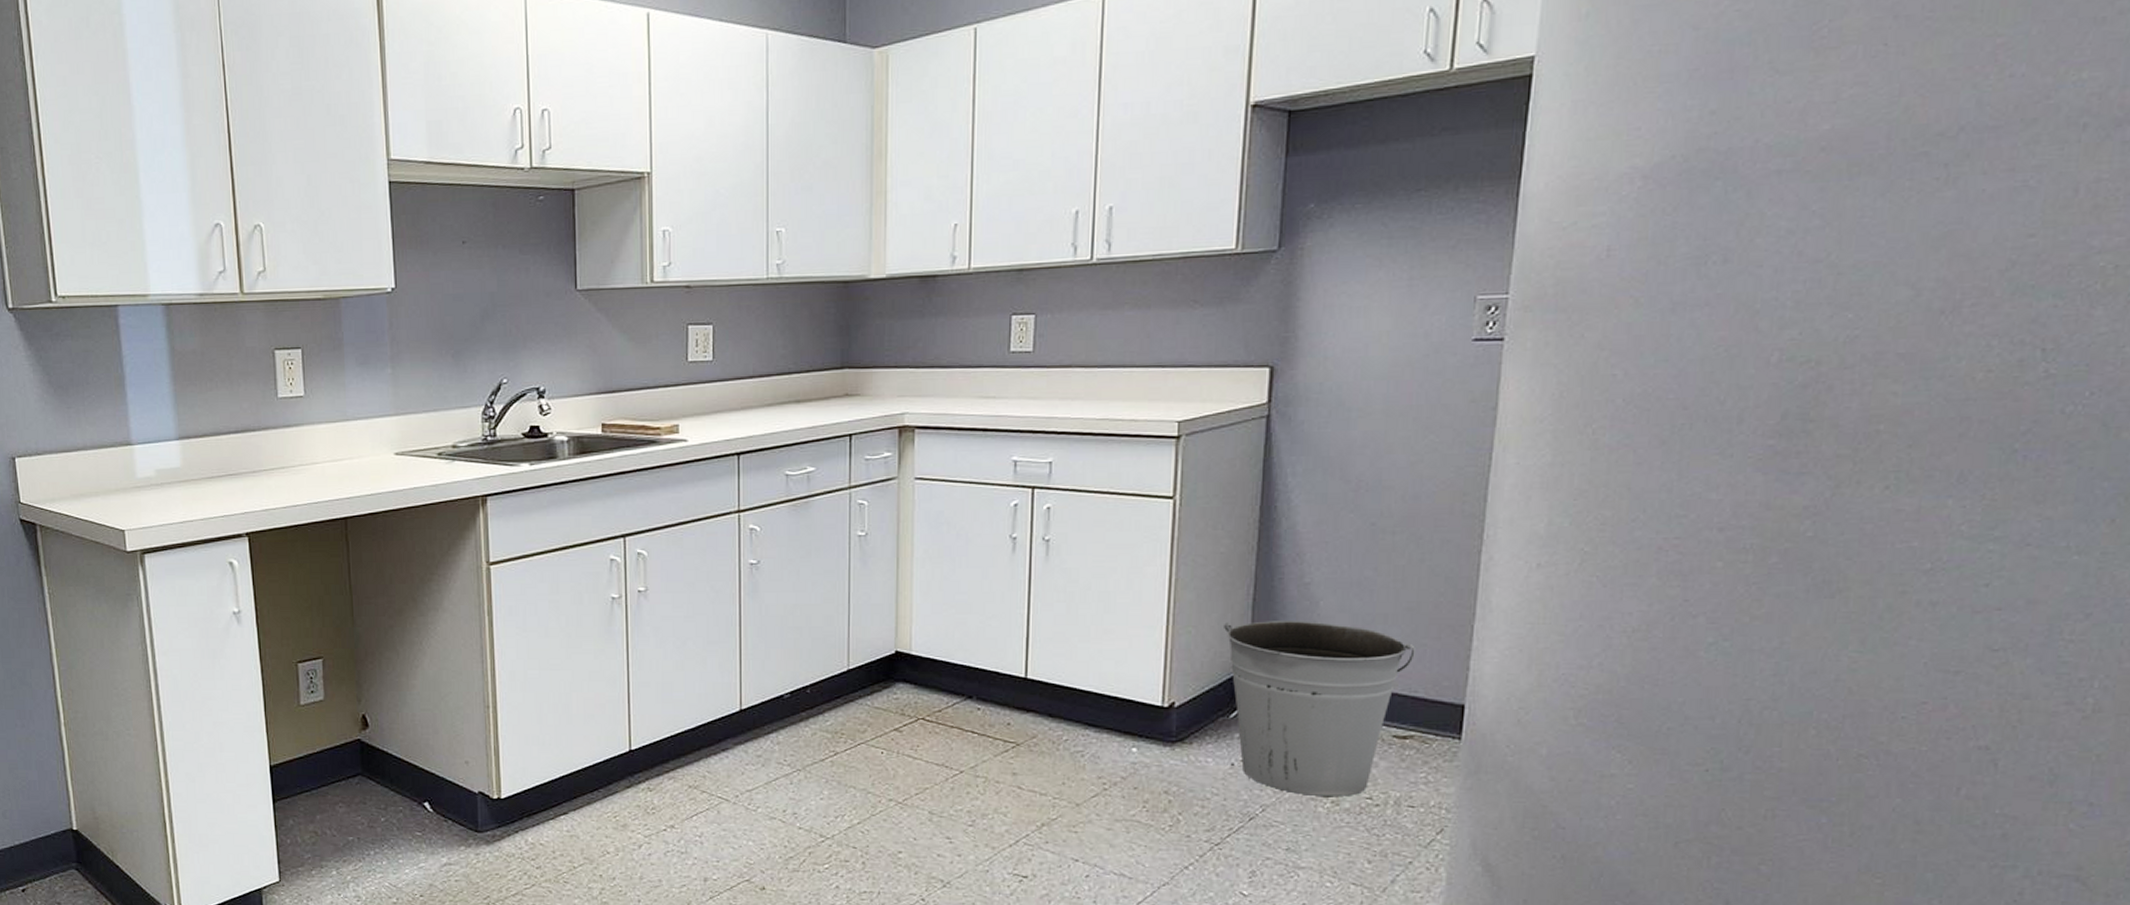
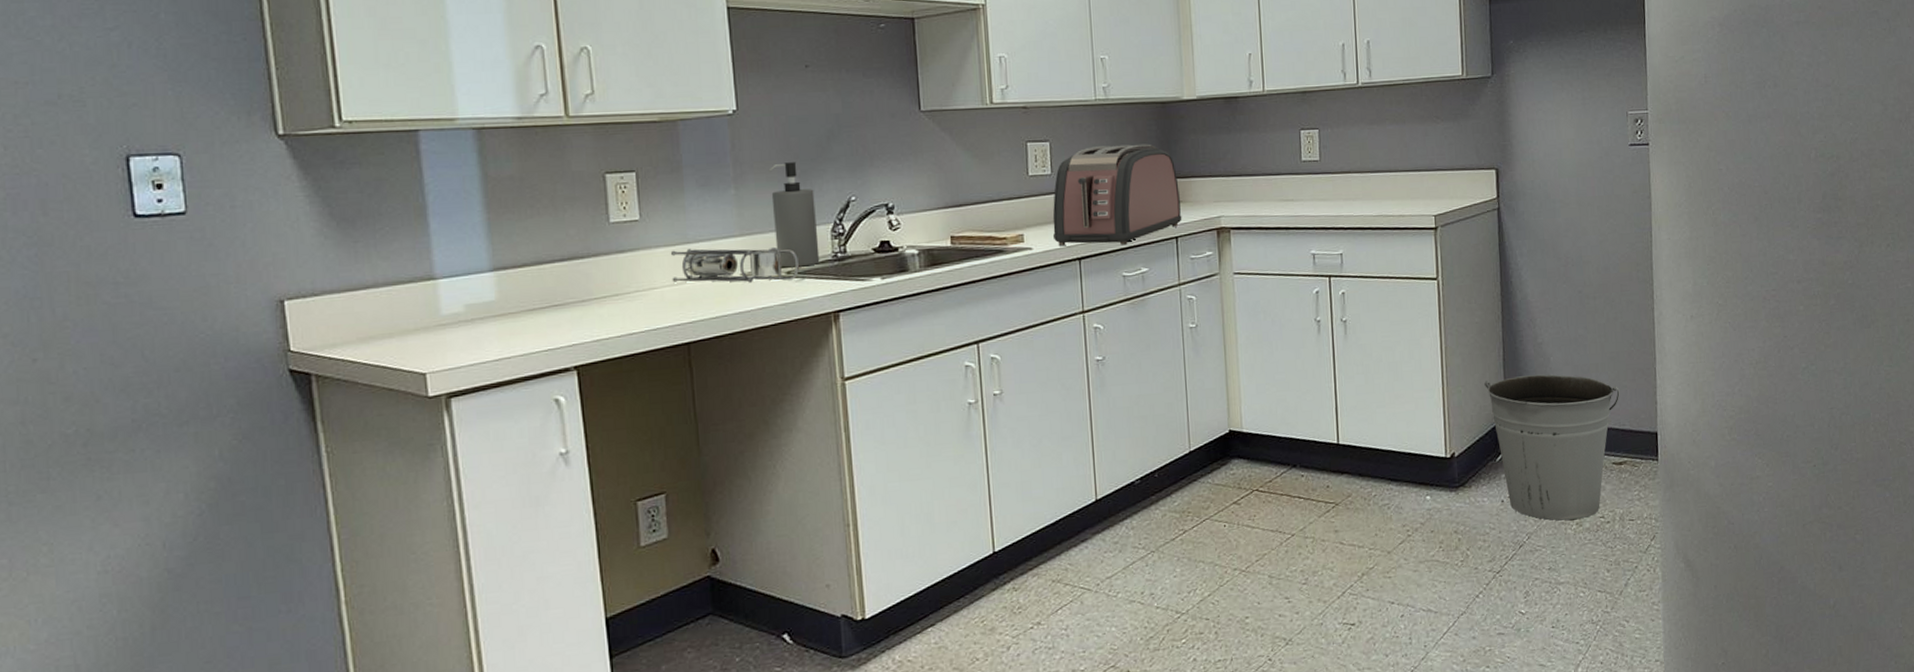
paper towel holder: none [331,426,451,462] -> present [670,246,800,283]
soap dispenser: none [423,342,470,449] -> present [768,162,820,268]
toaster: none [711,328,859,441] -> present [1052,144,1182,247]

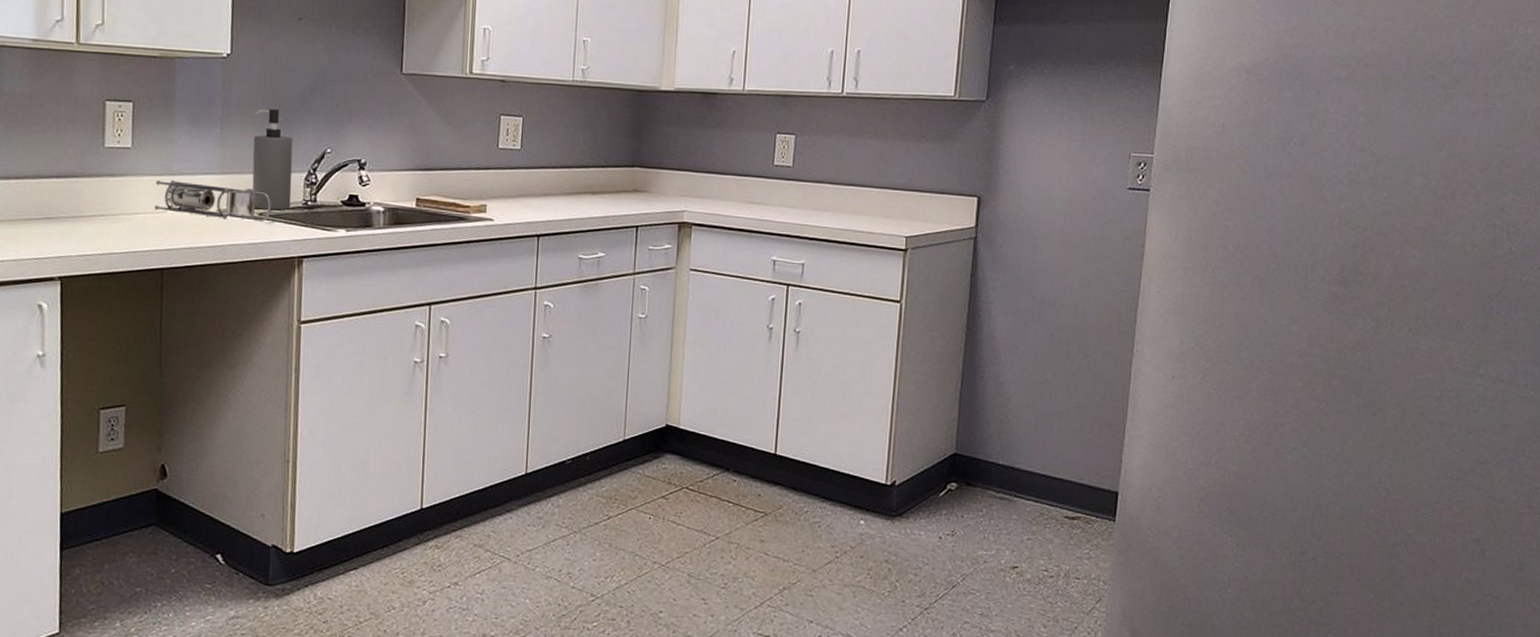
toaster: present [1052,144,1182,247] -> none [515,126,646,228]
bucket: present [1484,374,1620,521] -> none [937,413,1082,568]

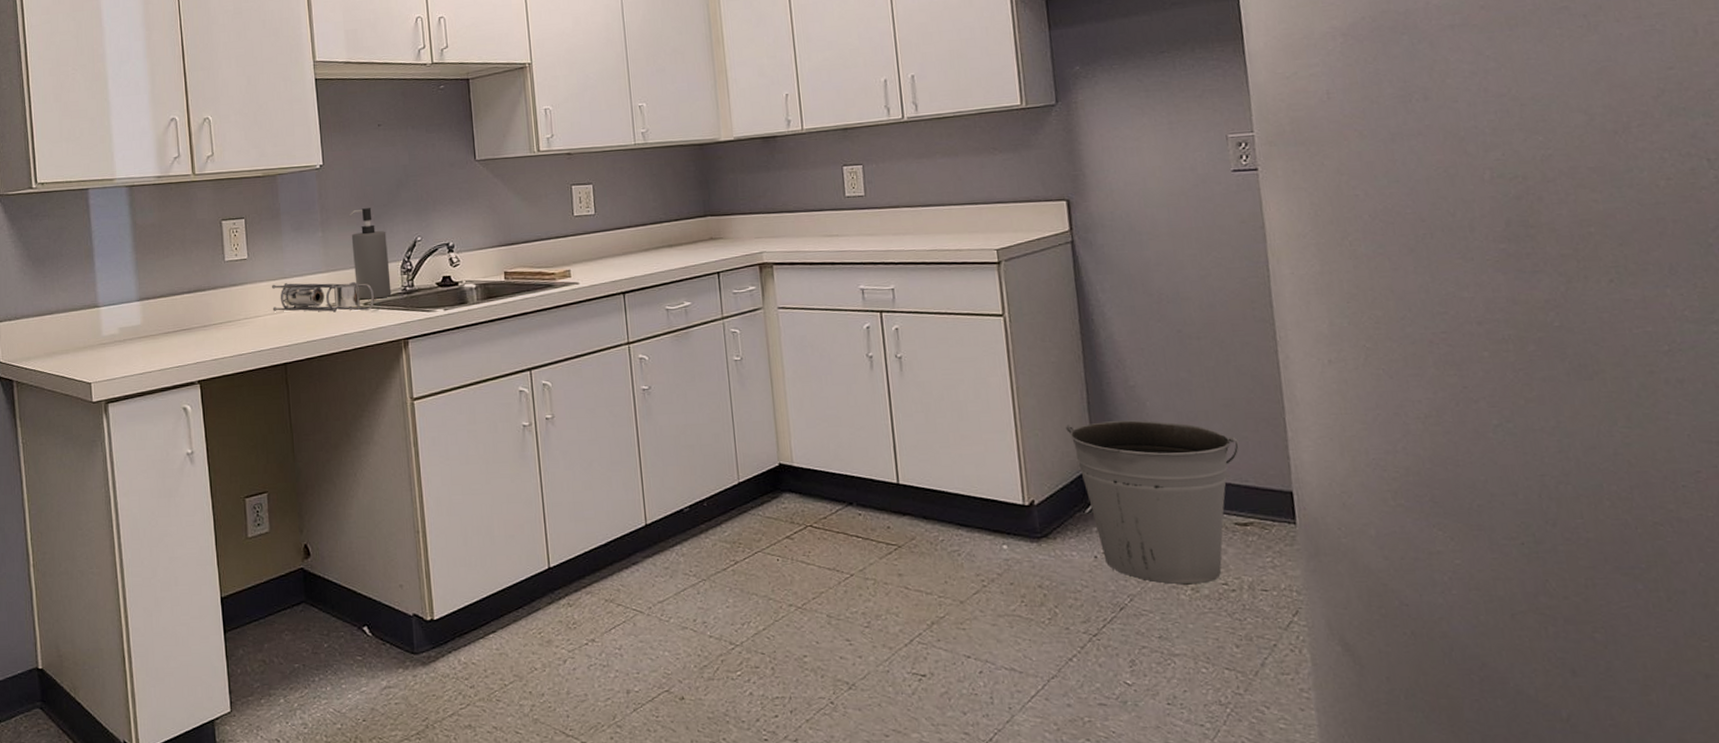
bucket: none [937,413,1082,568] -> present [1066,420,1239,584]

